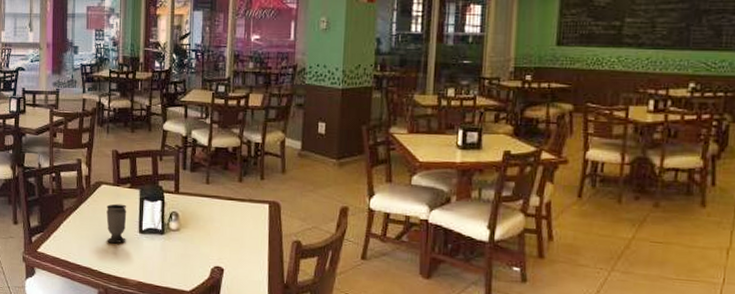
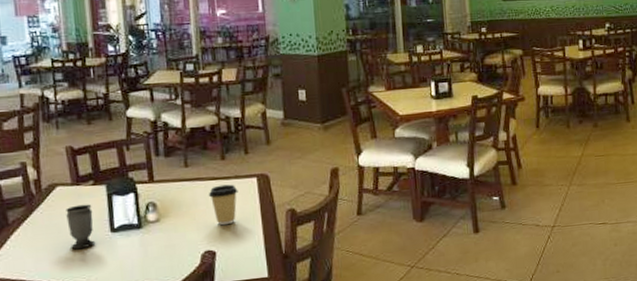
coffee cup: none [223,206,251,246] -> present [208,184,238,226]

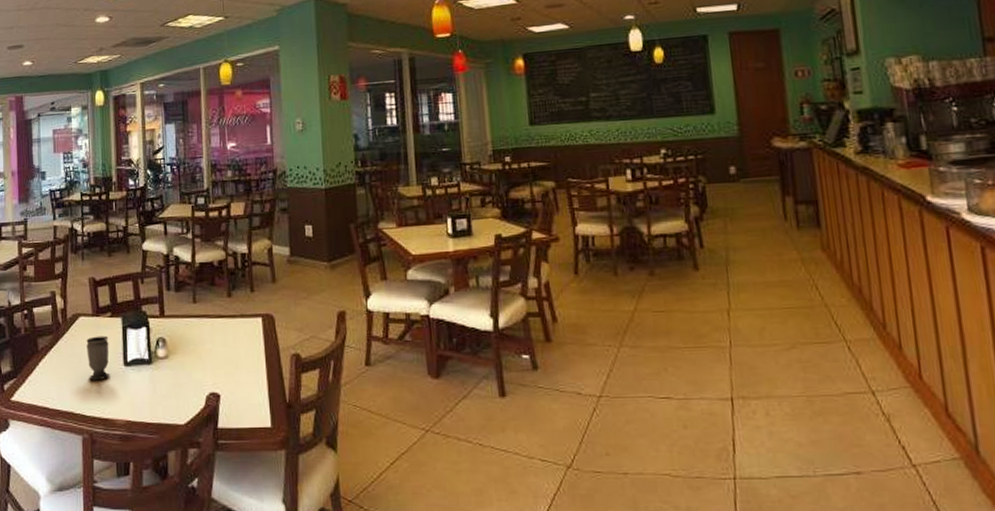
coffee cup: present [208,184,238,226] -> none [214,323,243,367]

